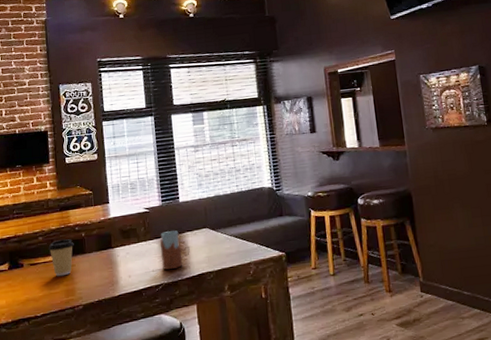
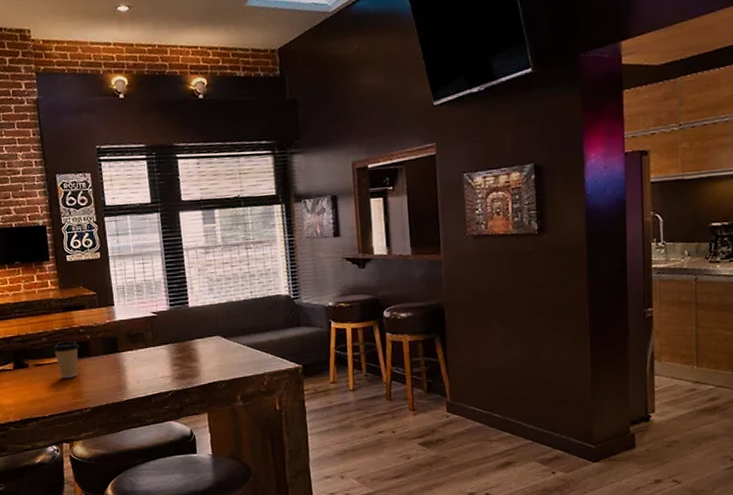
drinking glass: present [160,230,190,270] -> none [169,337,201,376]

